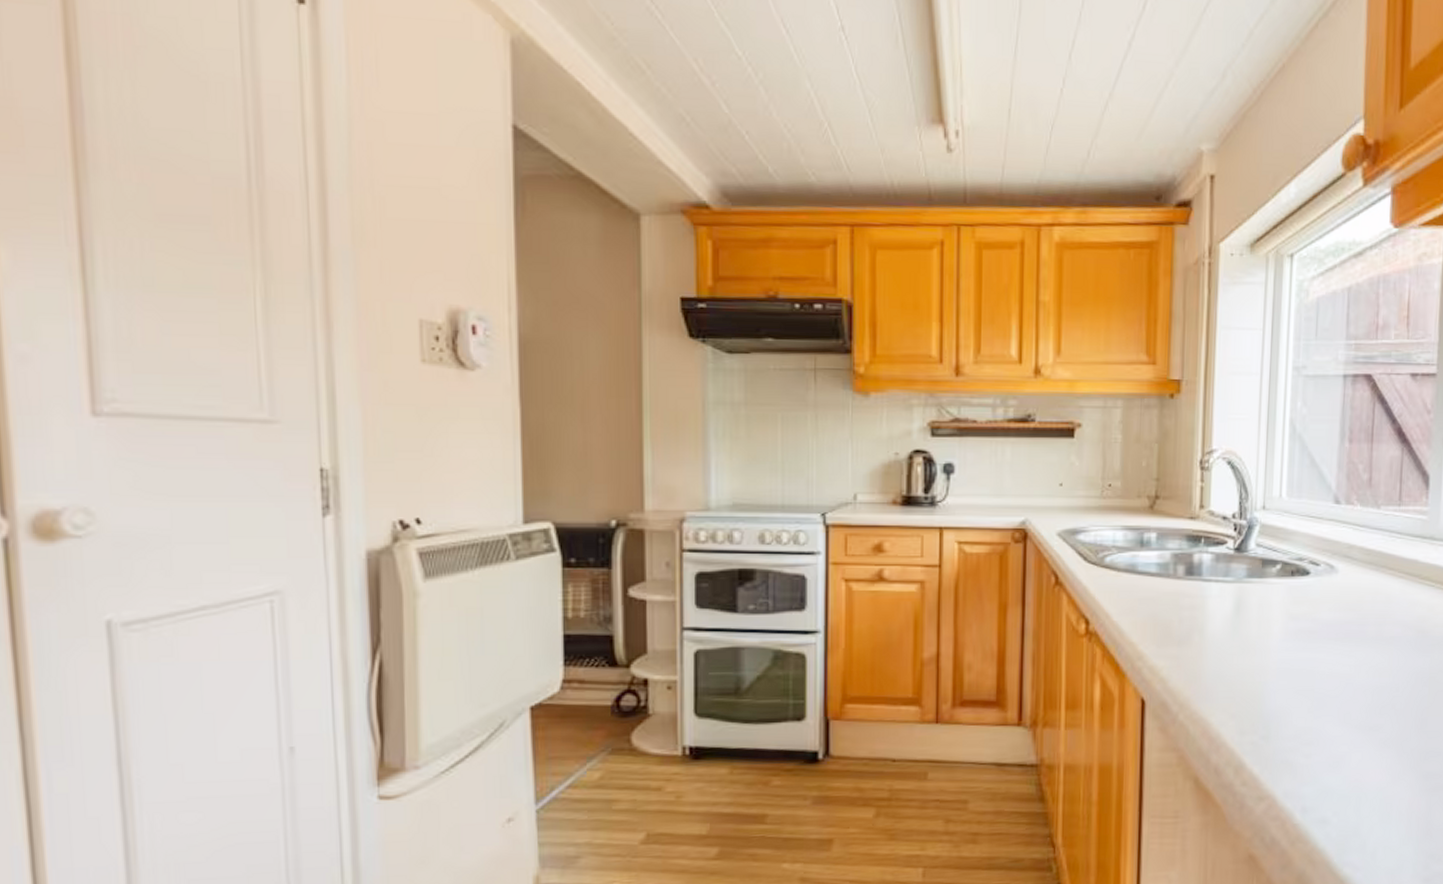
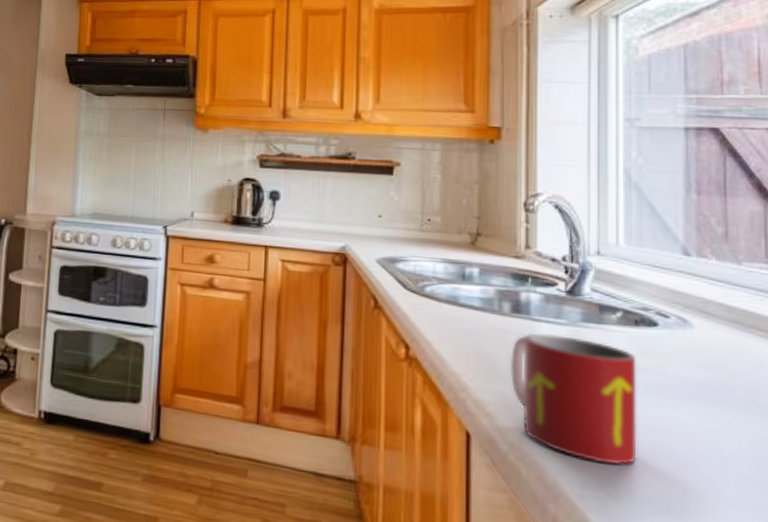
mug: none [1182,593,1291,710] -> present [509,333,637,466]

